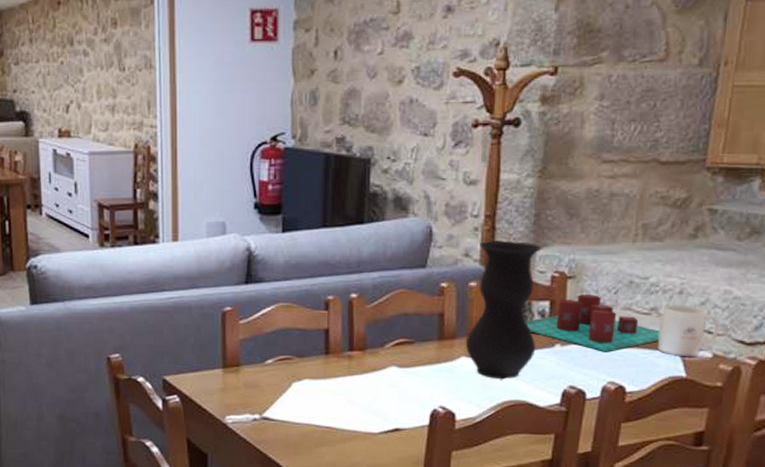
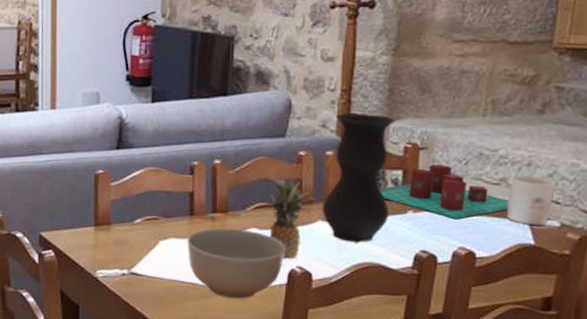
bowl: none [322,368,428,442] -> present [187,228,286,299]
fruit: none [409,312,459,399] -> present [269,178,316,260]

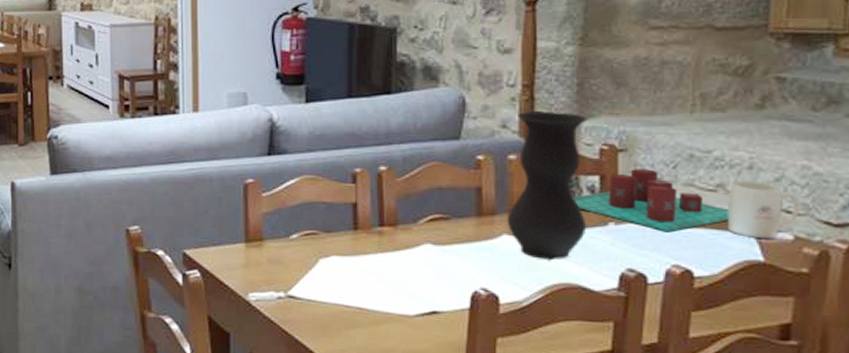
bowl: present [187,228,286,299] -> none [351,244,467,326]
fruit: present [269,178,316,260] -> none [443,186,499,280]

